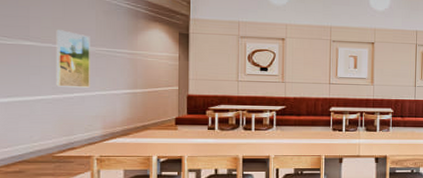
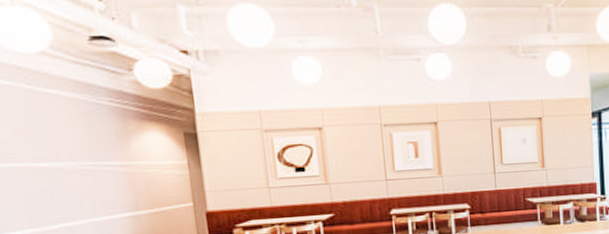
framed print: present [56,30,90,88] -> none [21,143,78,218]

